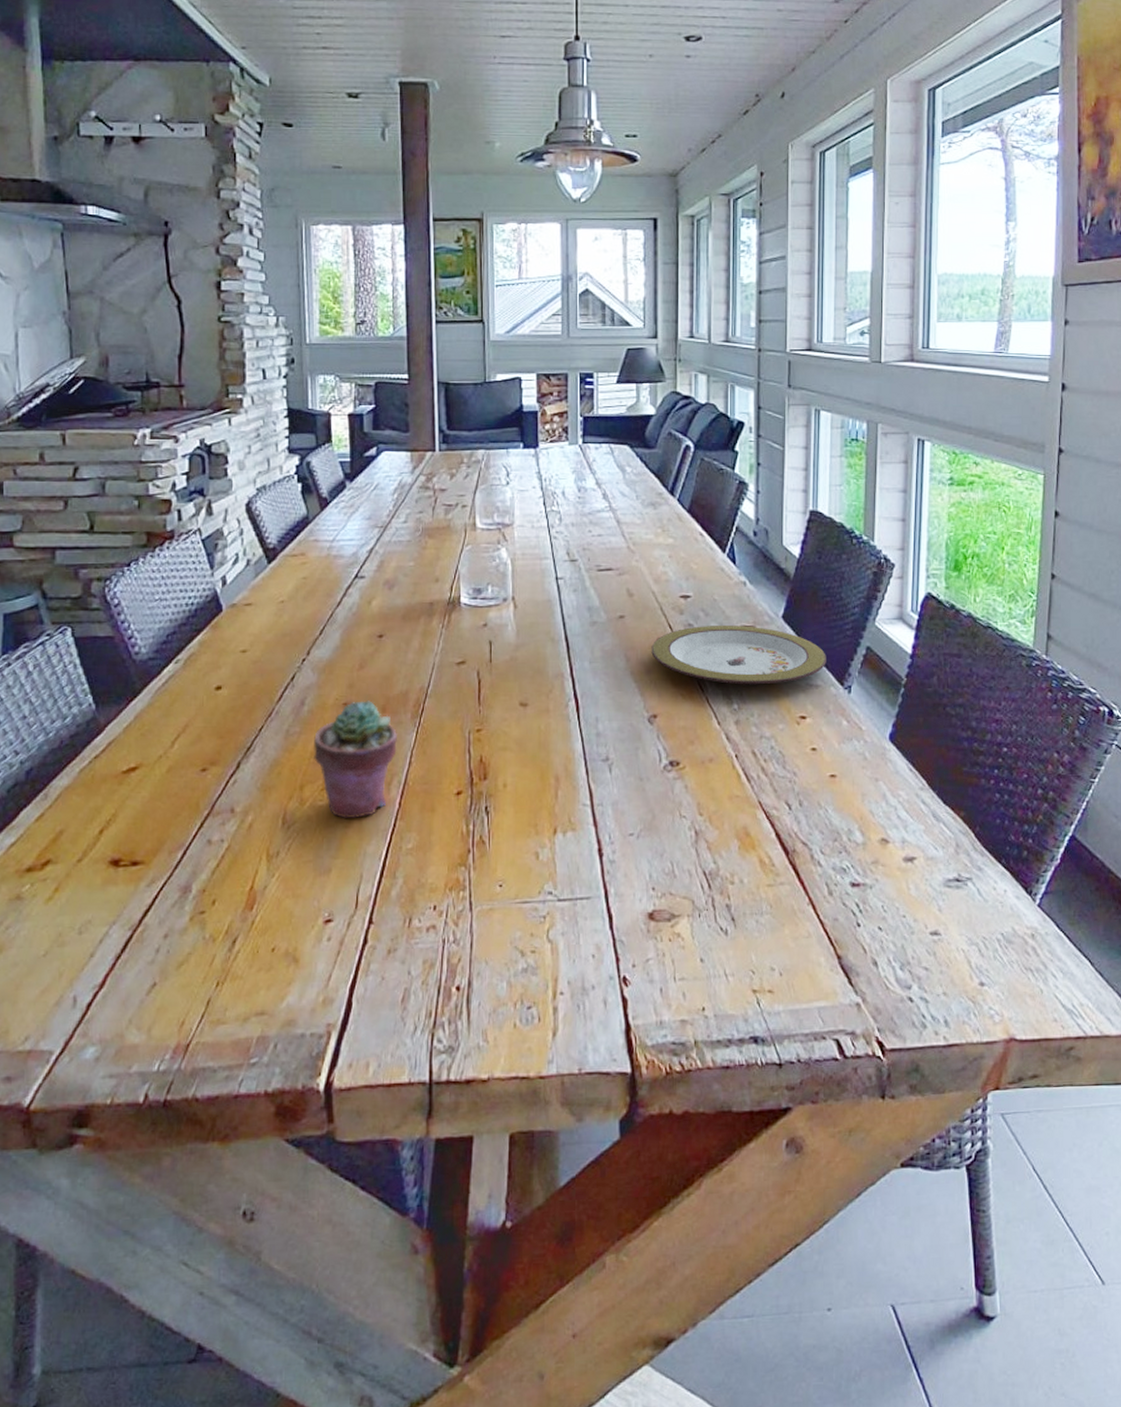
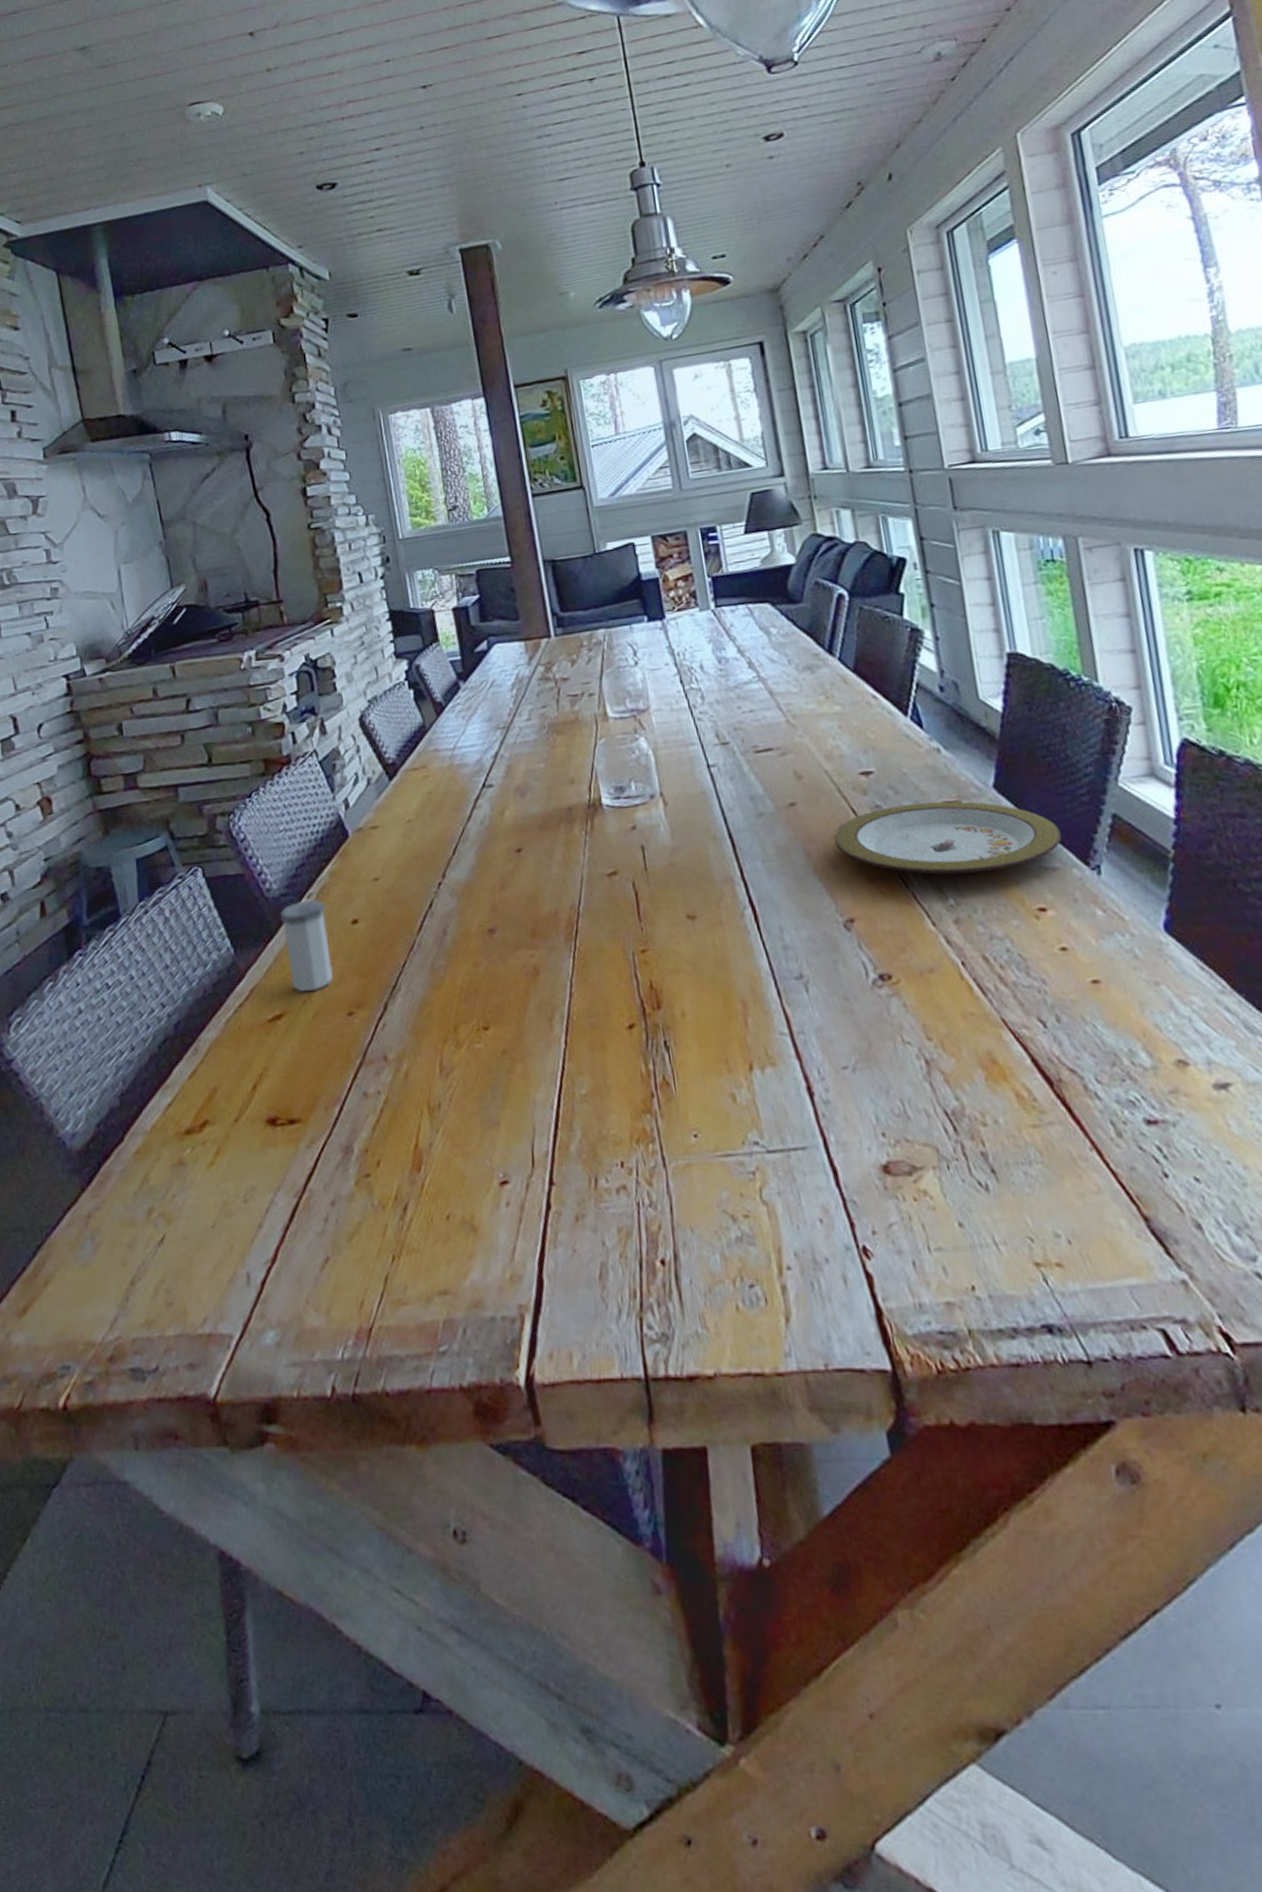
salt shaker: none [146,665,192,747] -> present [281,899,333,991]
potted succulent: present [312,701,398,818] -> none [461,925,555,1062]

